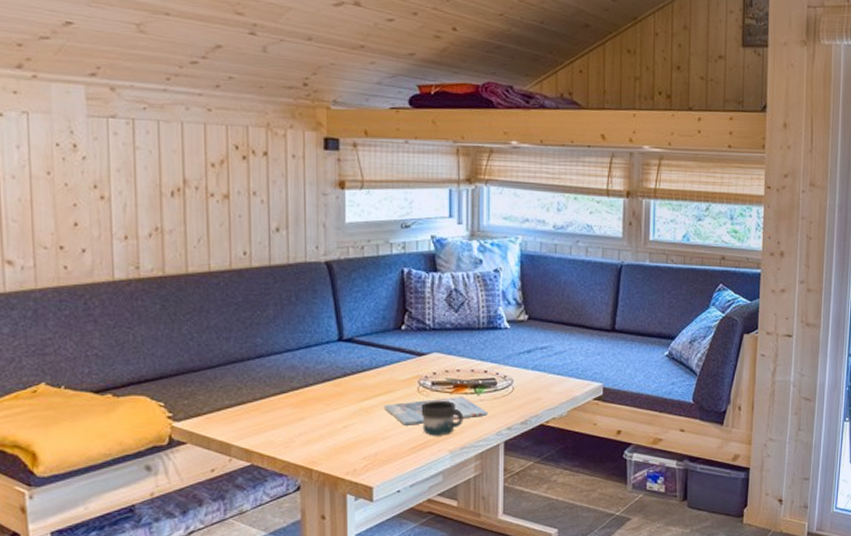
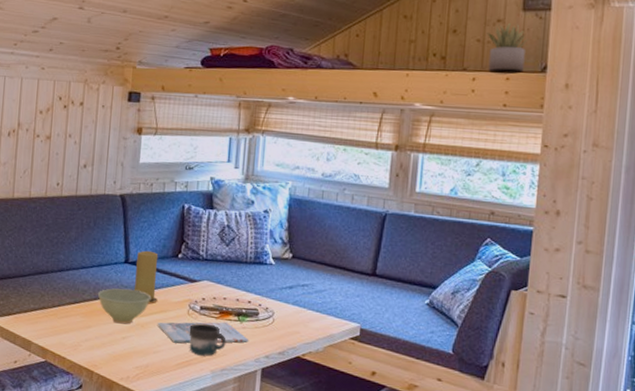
bowl: none [308,370,374,411] -> present [97,288,151,324]
candle: none [352,324,381,385] -> present [133,250,159,304]
succulent plant: none [709,59,749,114] -> present [487,22,529,75]

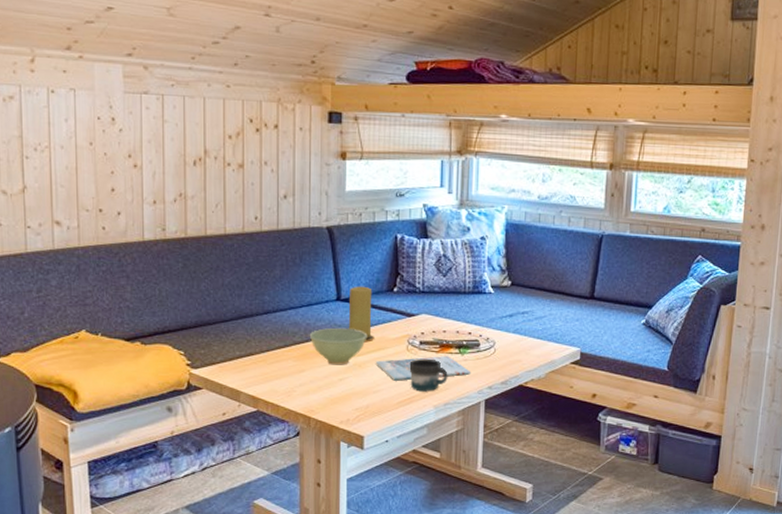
succulent plant: present [487,22,529,75] -> none [697,32,737,88]

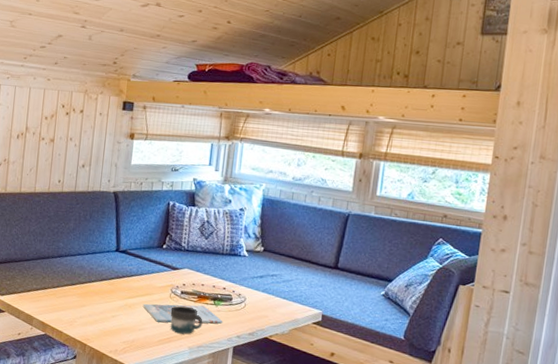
bowl: present [309,327,368,365] -> none [91,273,138,305]
candle: present [348,286,374,343] -> none [123,241,146,288]

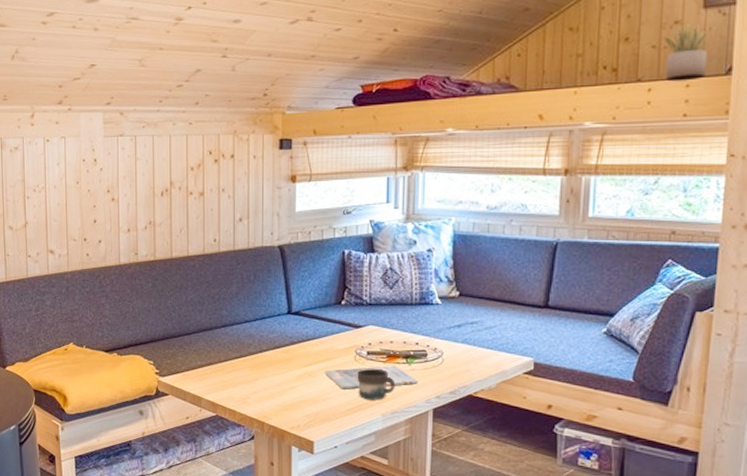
succulent plant: none [446,45,485,92] -> present [663,23,711,82]

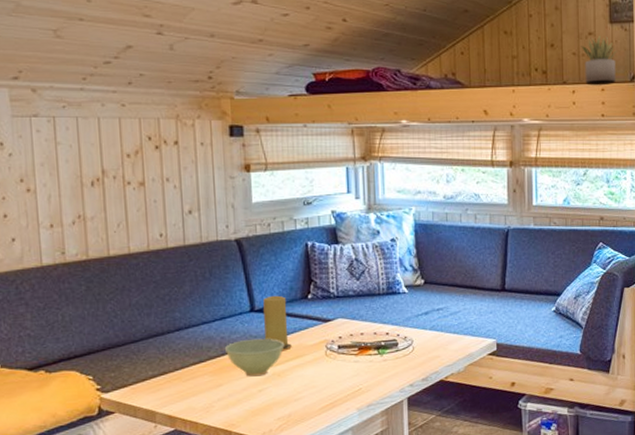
bowl: none [262,339,317,374] -> present [224,338,285,377]
candle: none [298,300,323,353] -> present [263,295,292,351]
magazine: present [324,365,419,390] -> none [294,357,392,387]
mug: present [357,368,395,400] -> none [329,362,369,395]

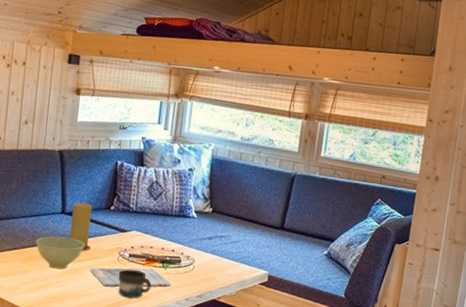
magazine: none [294,357,392,387] -> present [89,267,172,287]
mug: none [329,362,369,395] -> present [118,269,152,299]
succulent plant: present [581,35,618,86] -> none [386,10,422,56]

